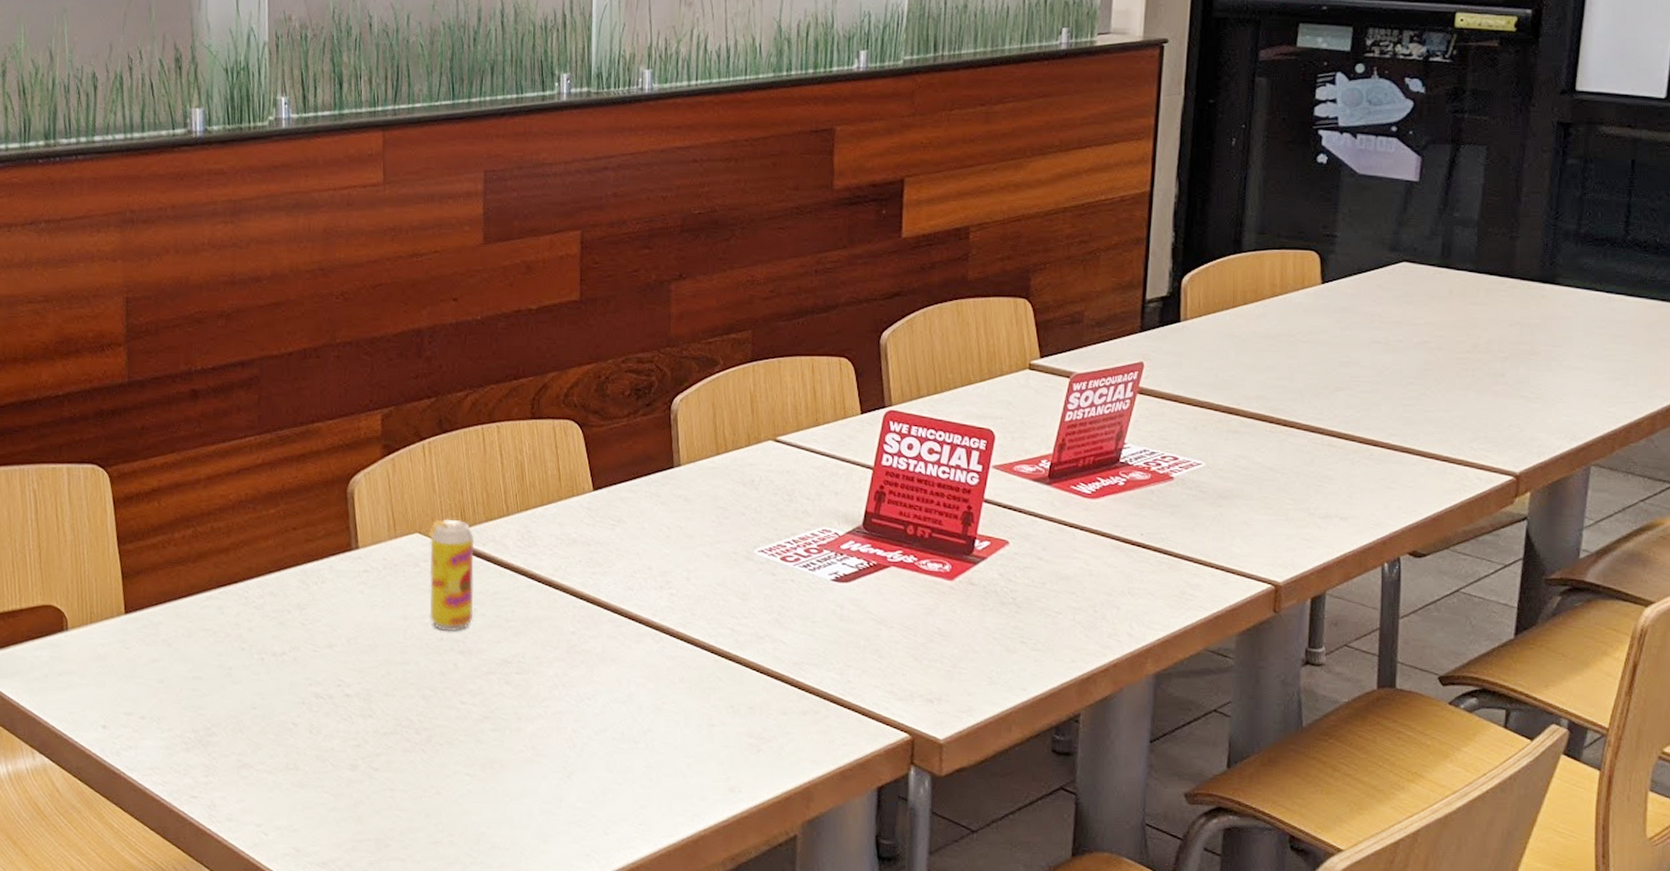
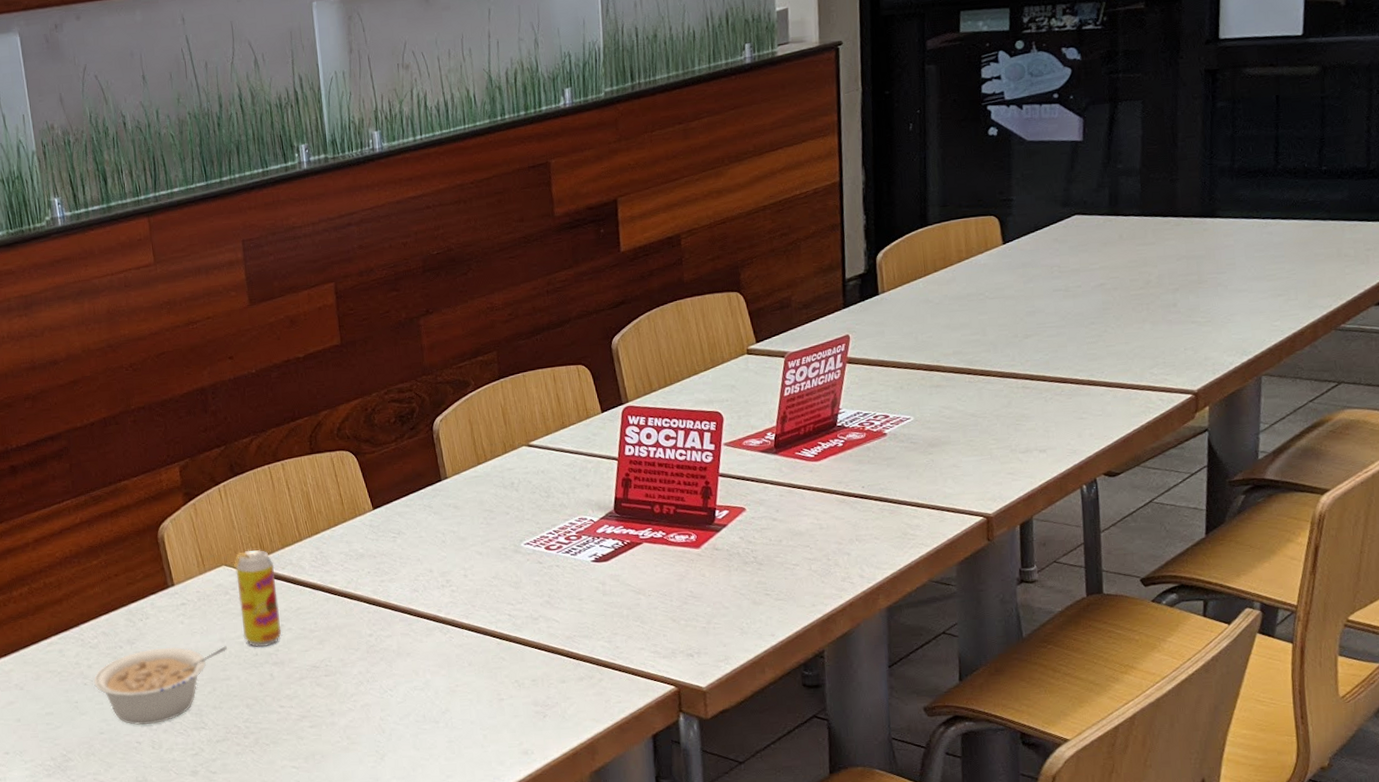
legume: none [253,618,410,705] -> present [94,646,228,726]

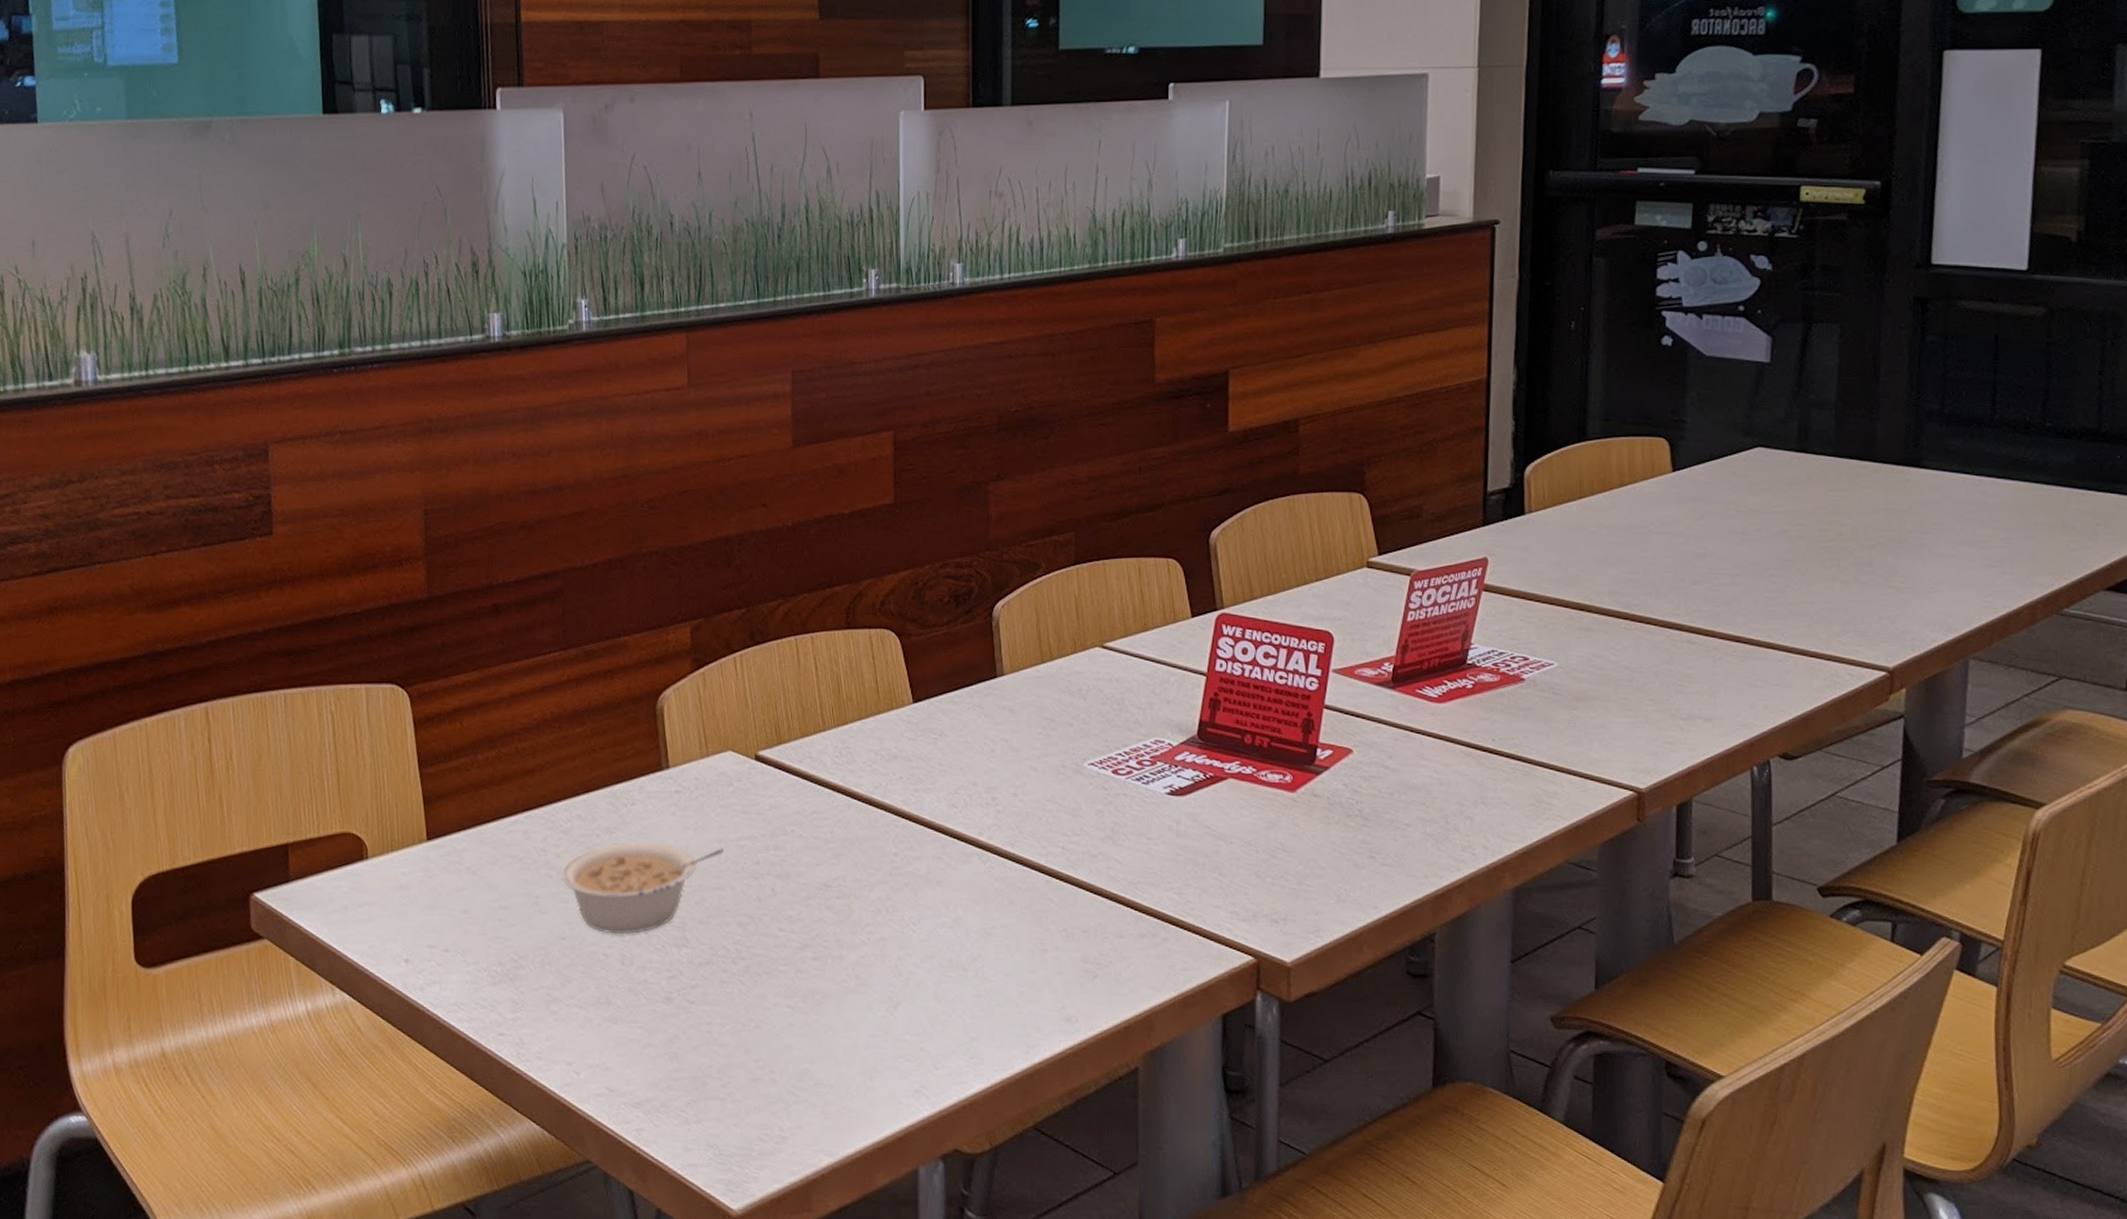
beverage can: present [233,549,282,647] -> none [742,735,791,855]

